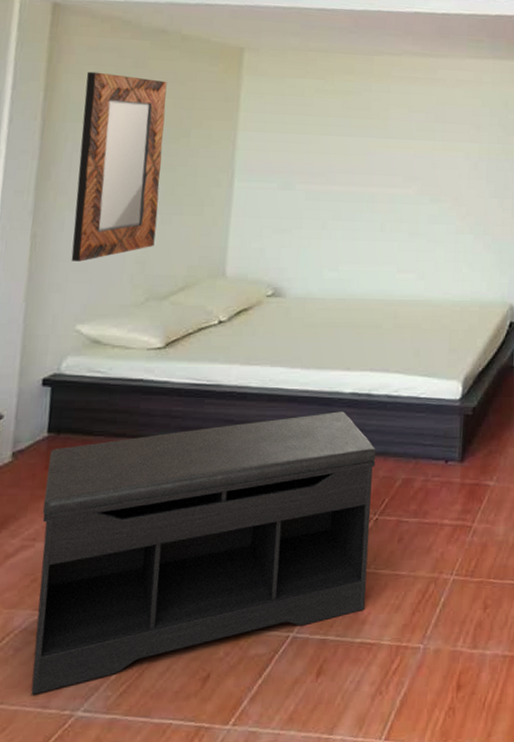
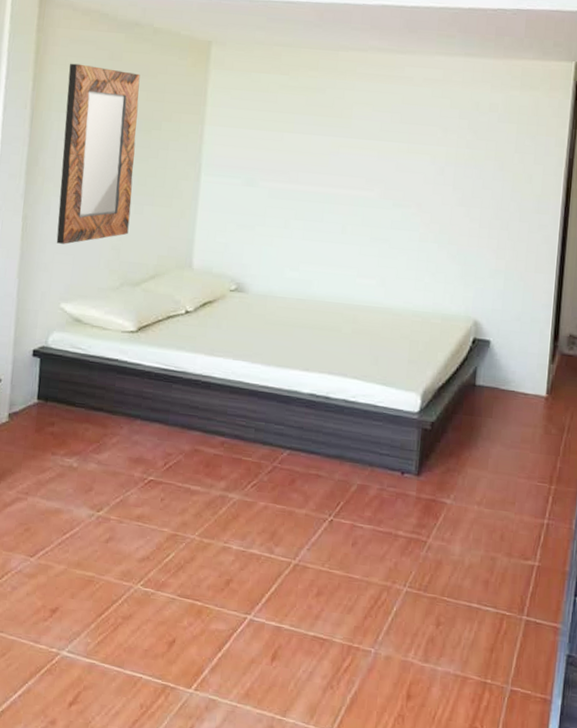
bench: present [31,411,376,695] -> none [25,410,333,630]

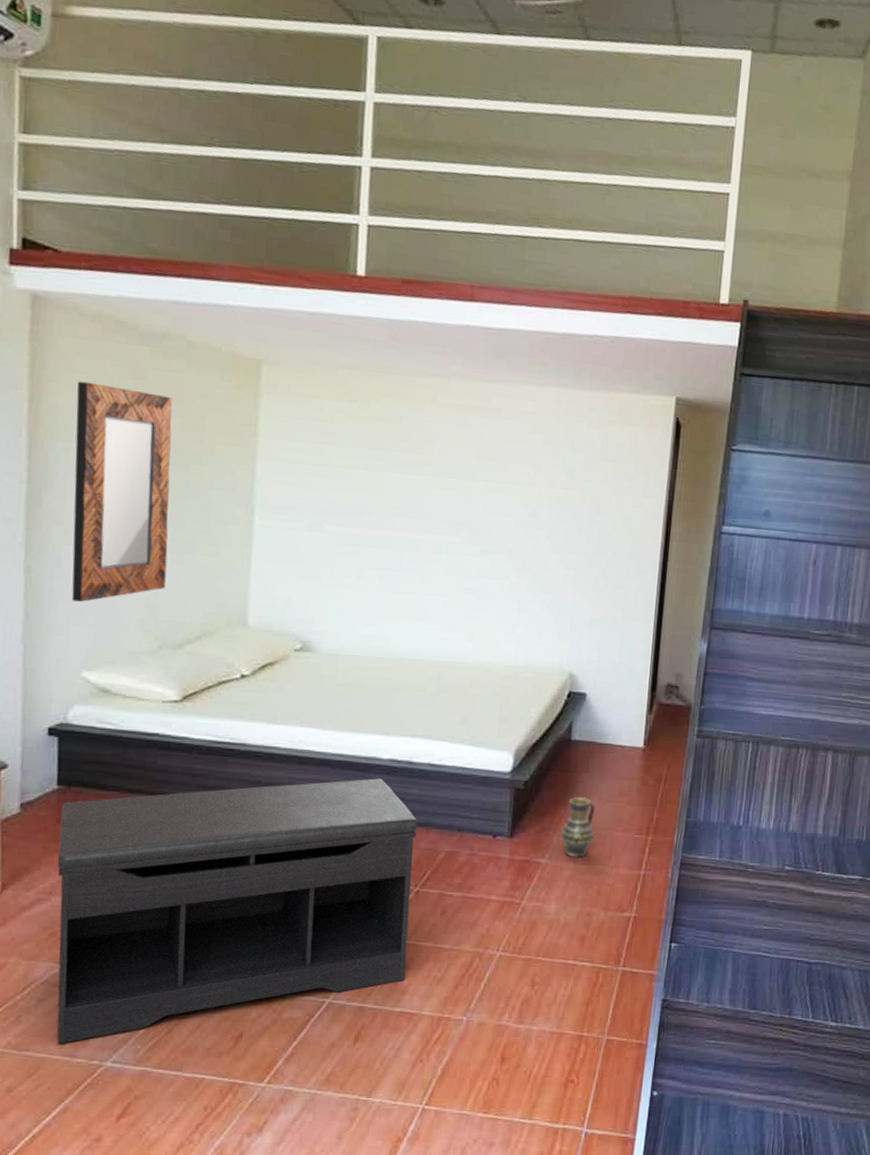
bench: none [25,410,333,630] -> present [57,778,418,1044]
vase: none [466,440,499,501] -> present [561,796,595,858]

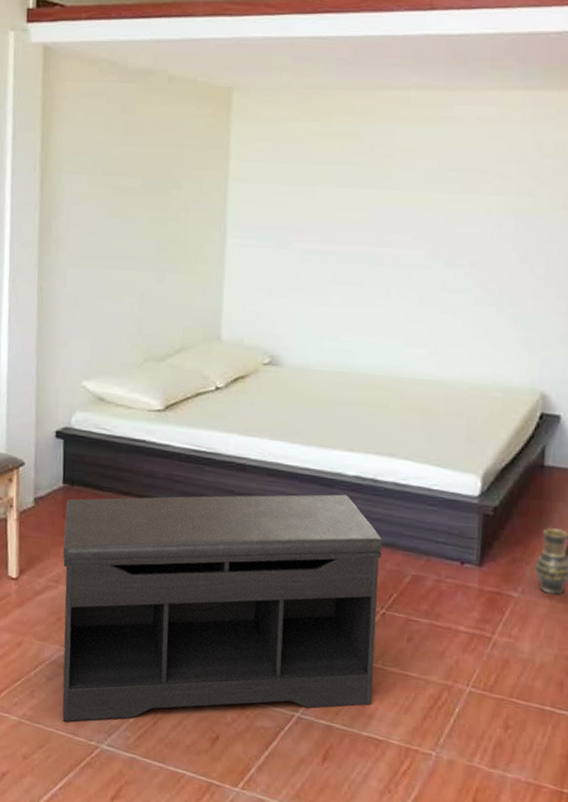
home mirror: present [71,381,172,602] -> none [74,119,156,318]

